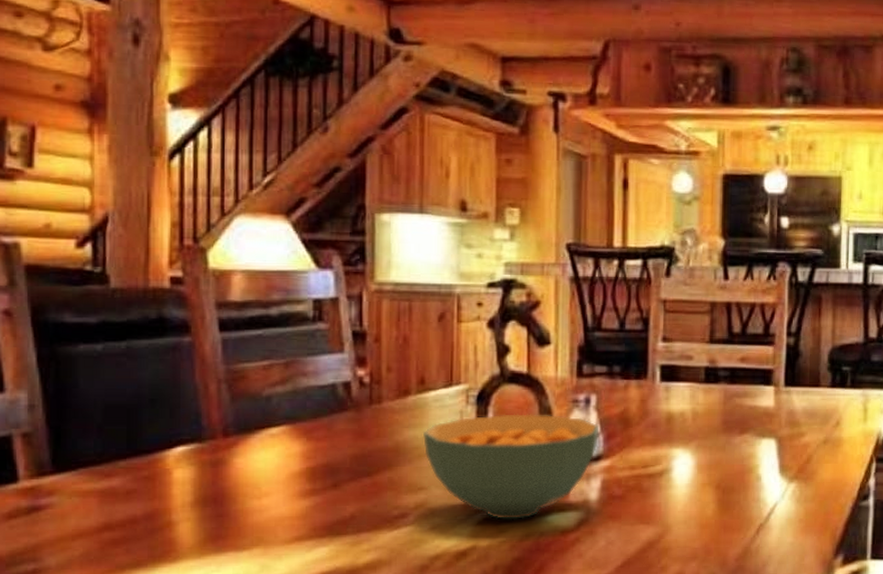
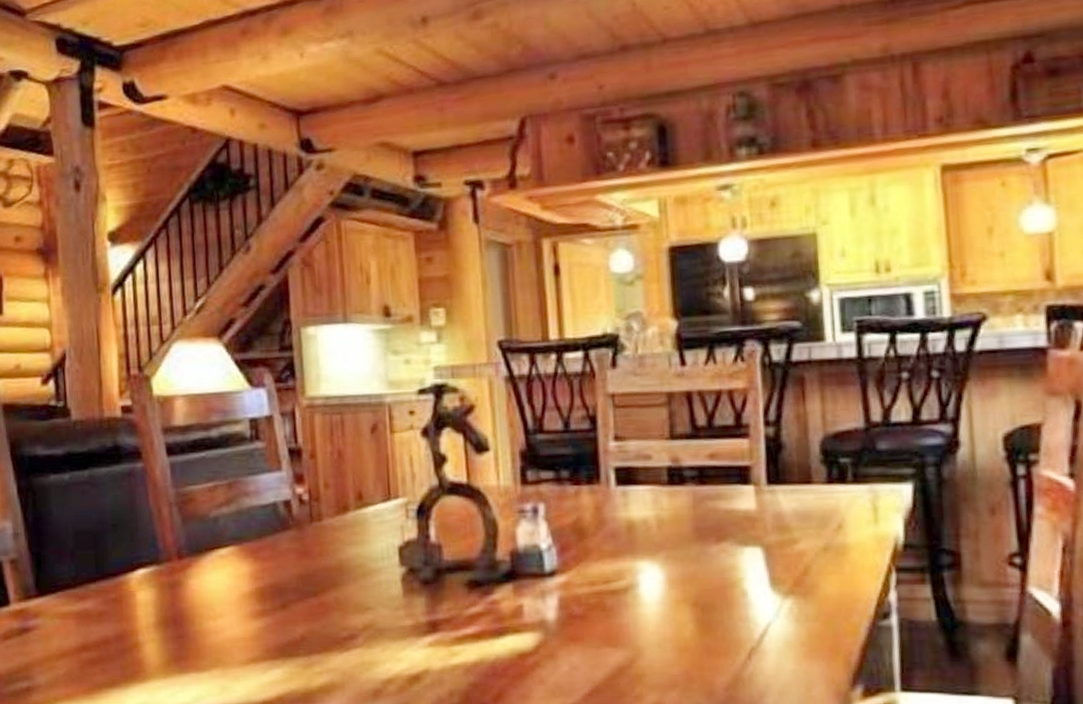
cereal bowl: present [422,414,599,519] -> none [364,527,551,641]

